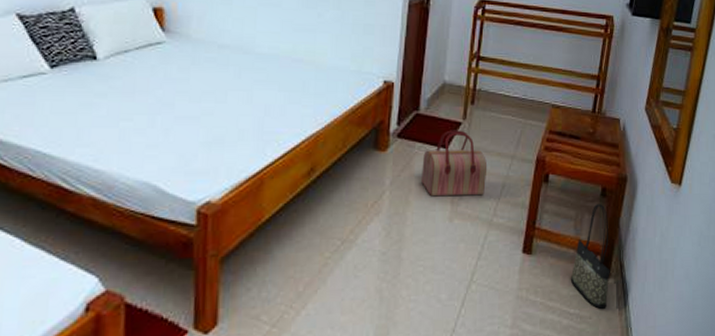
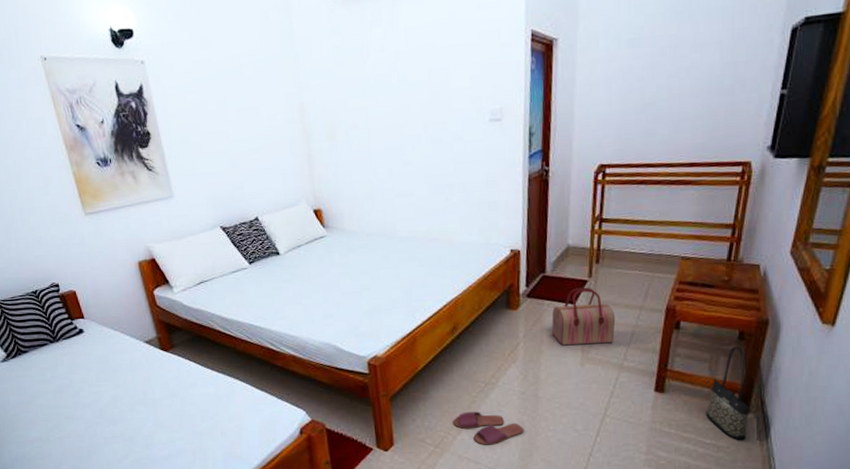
slippers: none [297,277,382,322] -> present [453,411,524,445]

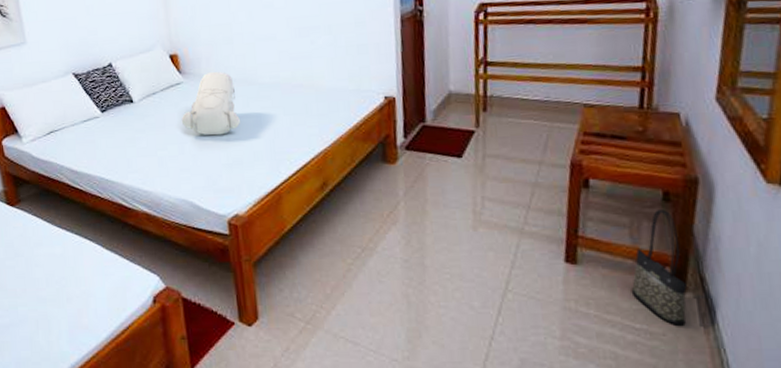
backpack: none [325,226,381,286] -> present [181,72,241,136]
slippers: present [453,411,524,445] -> none [326,281,411,323]
handbag: present [552,287,616,346] -> none [435,138,511,206]

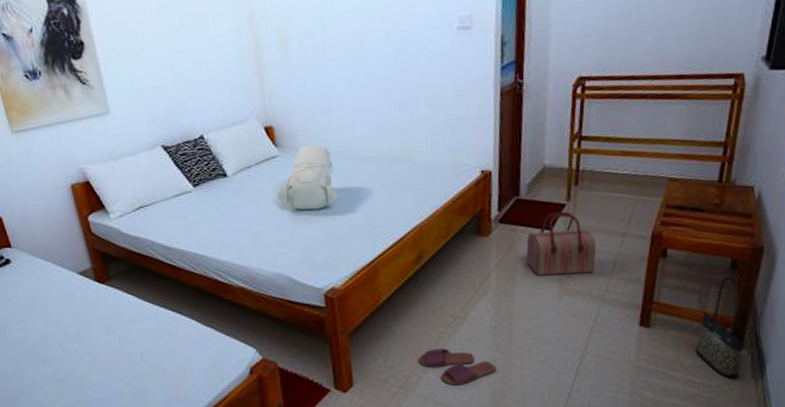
slippers: none [326,281,411,323] -> present [418,348,497,386]
handbag: none [435,138,511,206] -> present [526,211,597,276]

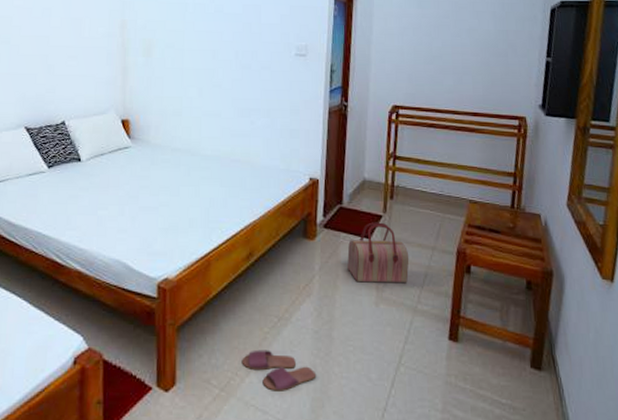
backpack: present [277,145,338,210] -> none [124,140,181,200]
tote bag: present [695,276,743,379] -> none [499,297,542,402]

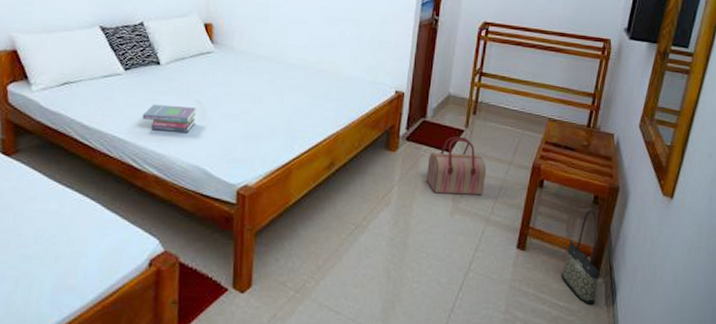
books: none [65,200,116,228] -> present [142,104,196,134]
slippers: present [242,349,317,391] -> none [318,255,390,294]
tote bag: none [499,297,542,402] -> present [561,210,600,305]

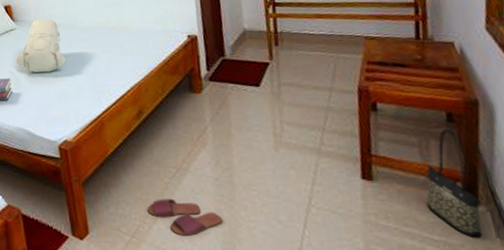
backpack: none [206,46,264,108] -> present [15,19,66,73]
slippers: none [318,255,390,294] -> present [147,198,224,236]
handbag: present [426,136,487,196] -> none [237,69,307,130]

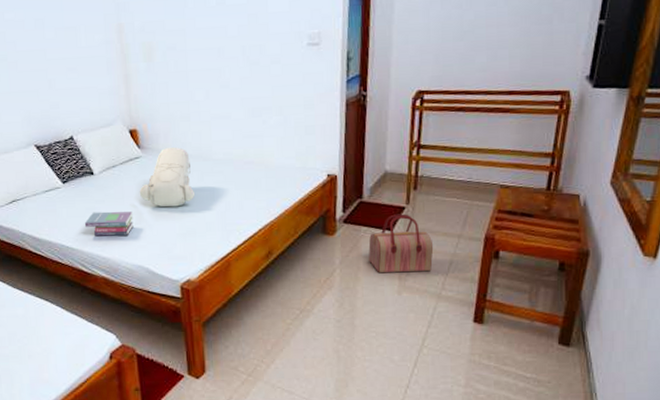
slippers: present [147,198,224,236] -> none [266,339,340,375]
handbag: none [237,69,307,130] -> present [368,214,434,274]
tote bag: present [426,129,482,237] -> none [525,278,571,375]

